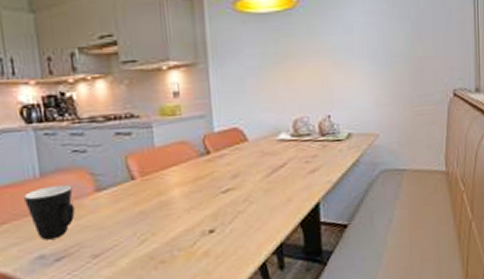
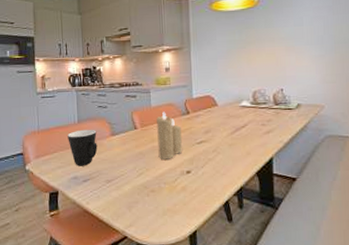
candle: none [163,153,202,219] -> present [157,111,183,160]

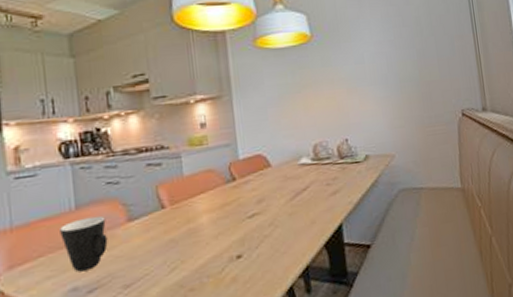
candle: present [157,111,183,160] -> none [192,181,229,245]

